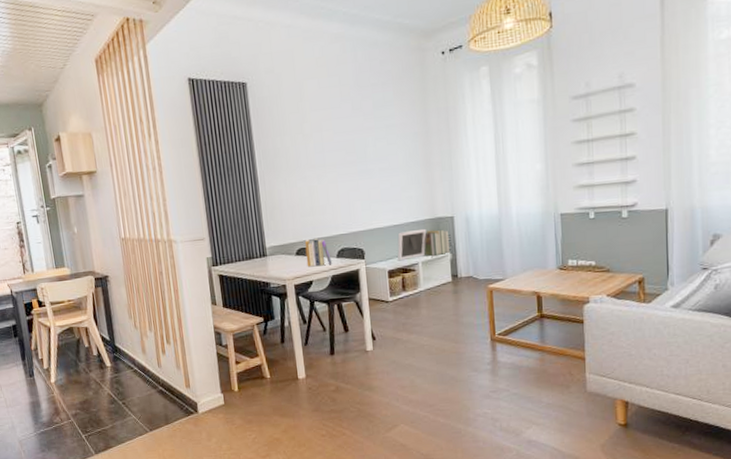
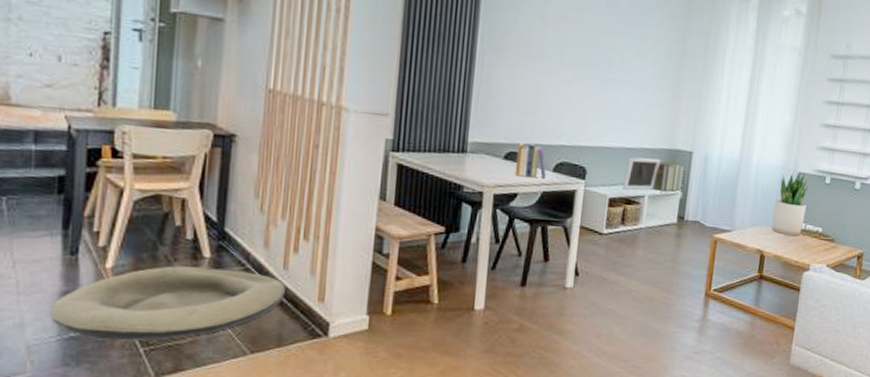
dog bed: none [26,373,163,432] -> present [49,266,285,341]
planter: none [541,214,575,274] -> present [771,173,809,236]

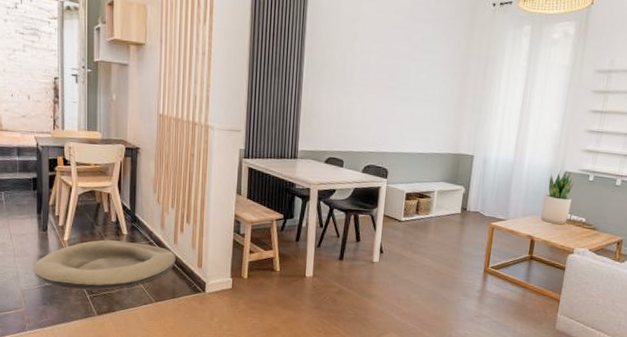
books: present [514,142,546,179] -> none [333,149,357,178]
picture frame: present [623,156,661,190] -> none [417,160,448,187]
books: present [652,161,683,192] -> none [440,163,466,188]

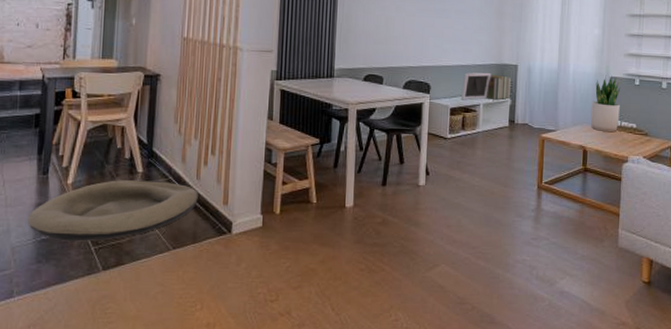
picture frame: none [417,160,448,187] -> present [461,72,492,101]
books: none [440,163,466,188] -> present [486,75,511,100]

